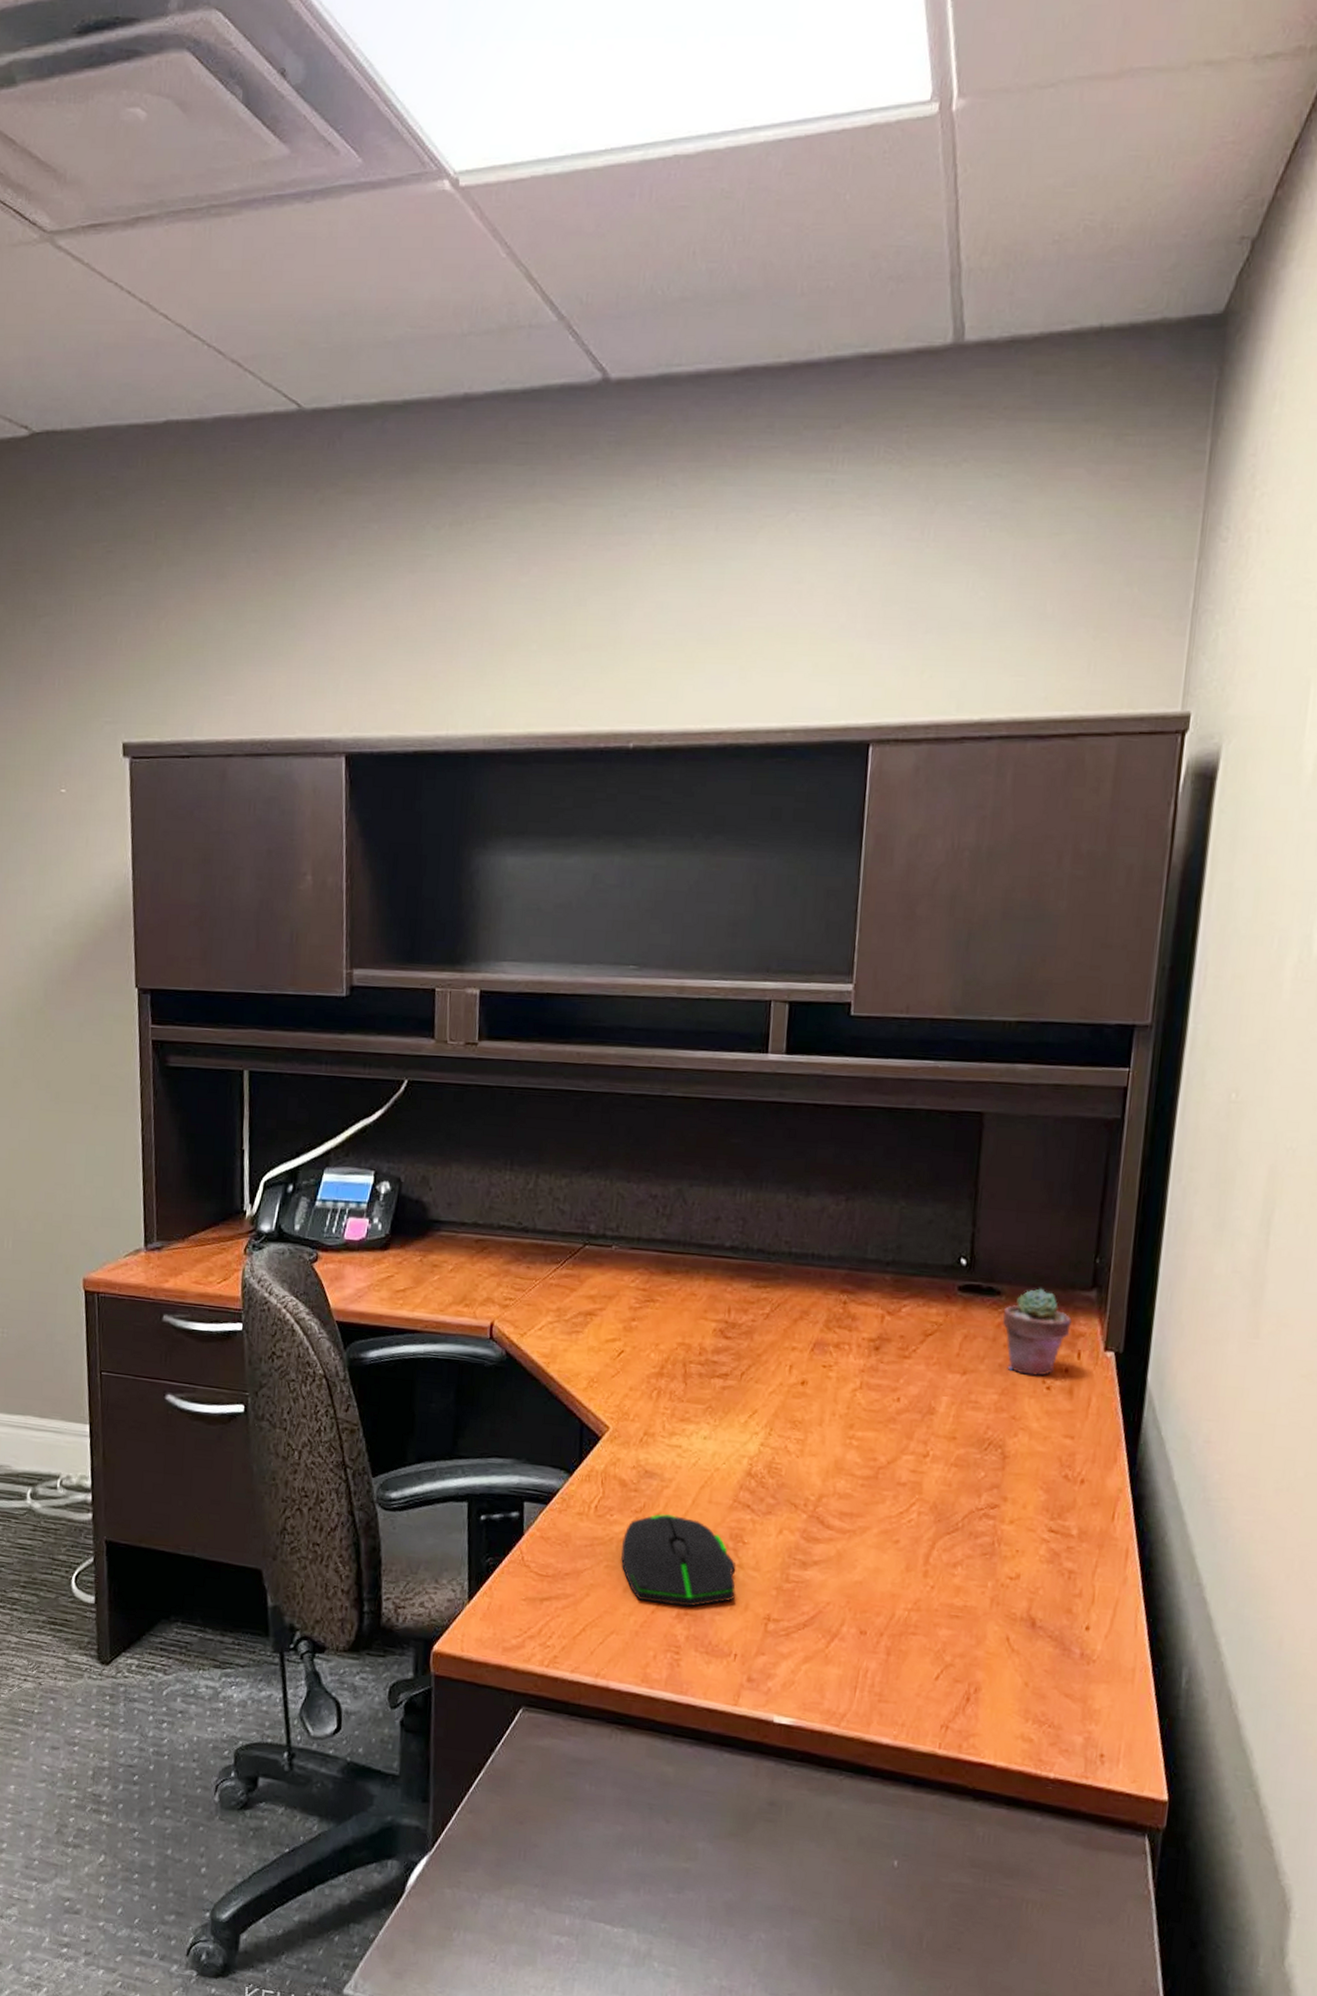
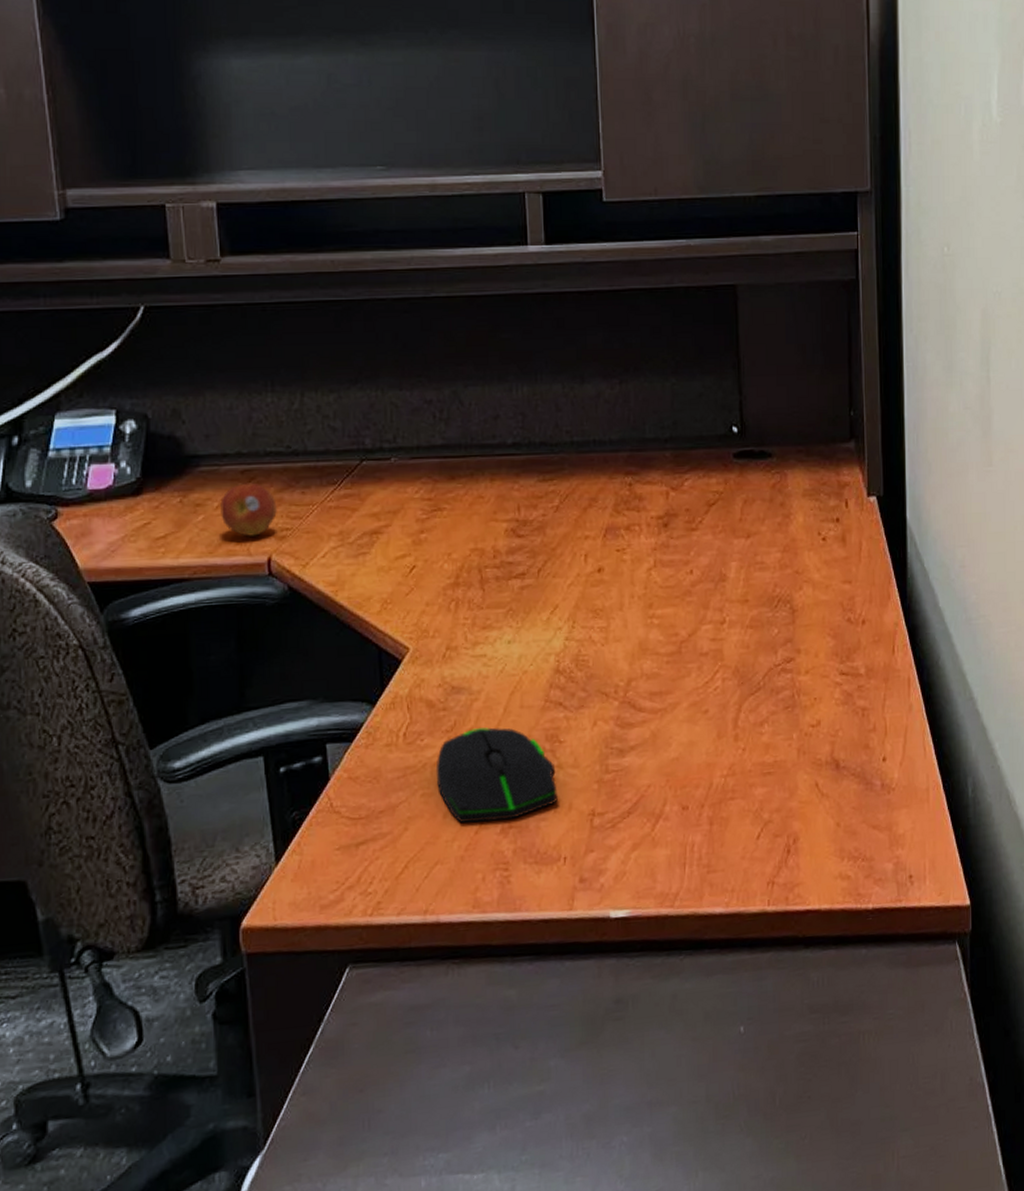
fruit: none [454,1251,504,1301] -> present [220,482,277,536]
potted succulent: present [1003,1288,1072,1376] -> none [777,446,836,530]

